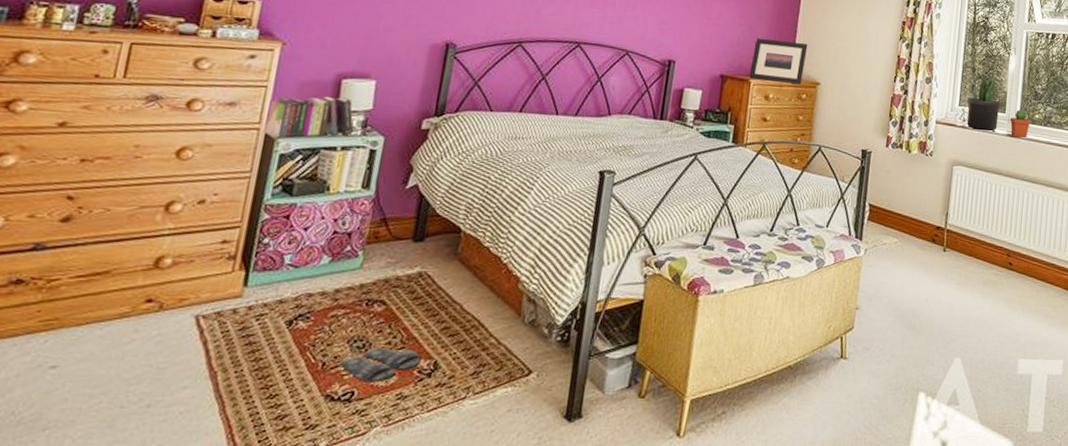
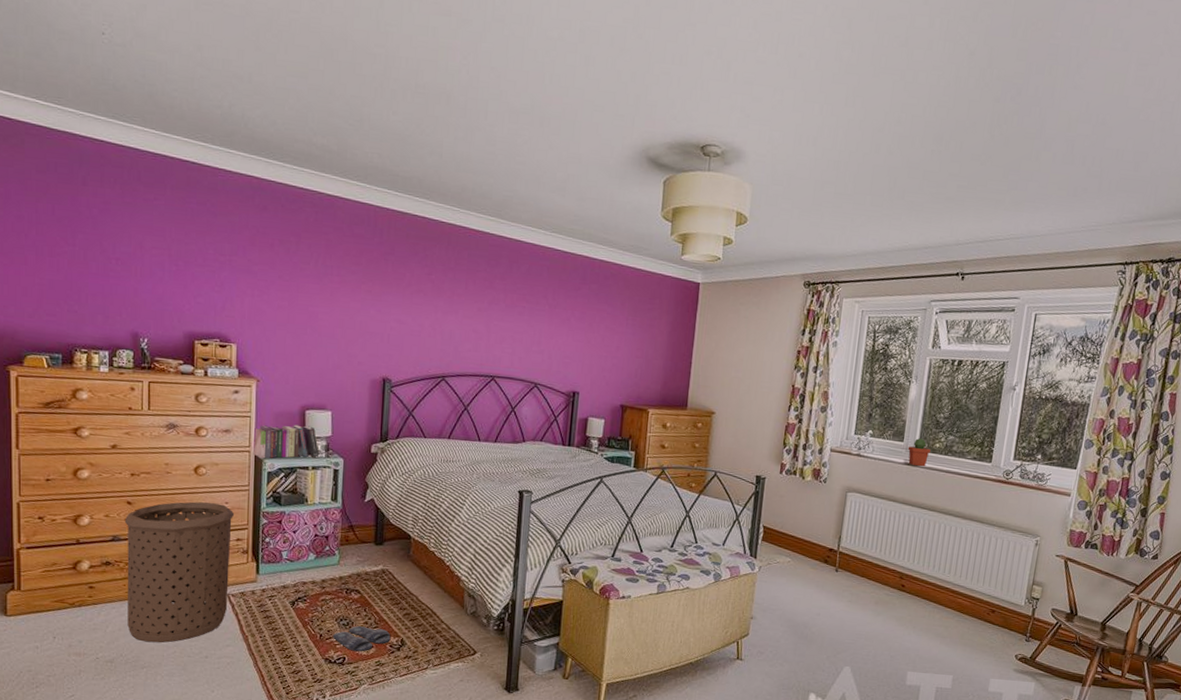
laundry basket: none [31,194,225,391] -> present [124,501,235,643]
picture frame: present [749,38,808,85] -> none [647,370,703,414]
planter: present [966,75,1001,132] -> none [862,404,899,460]

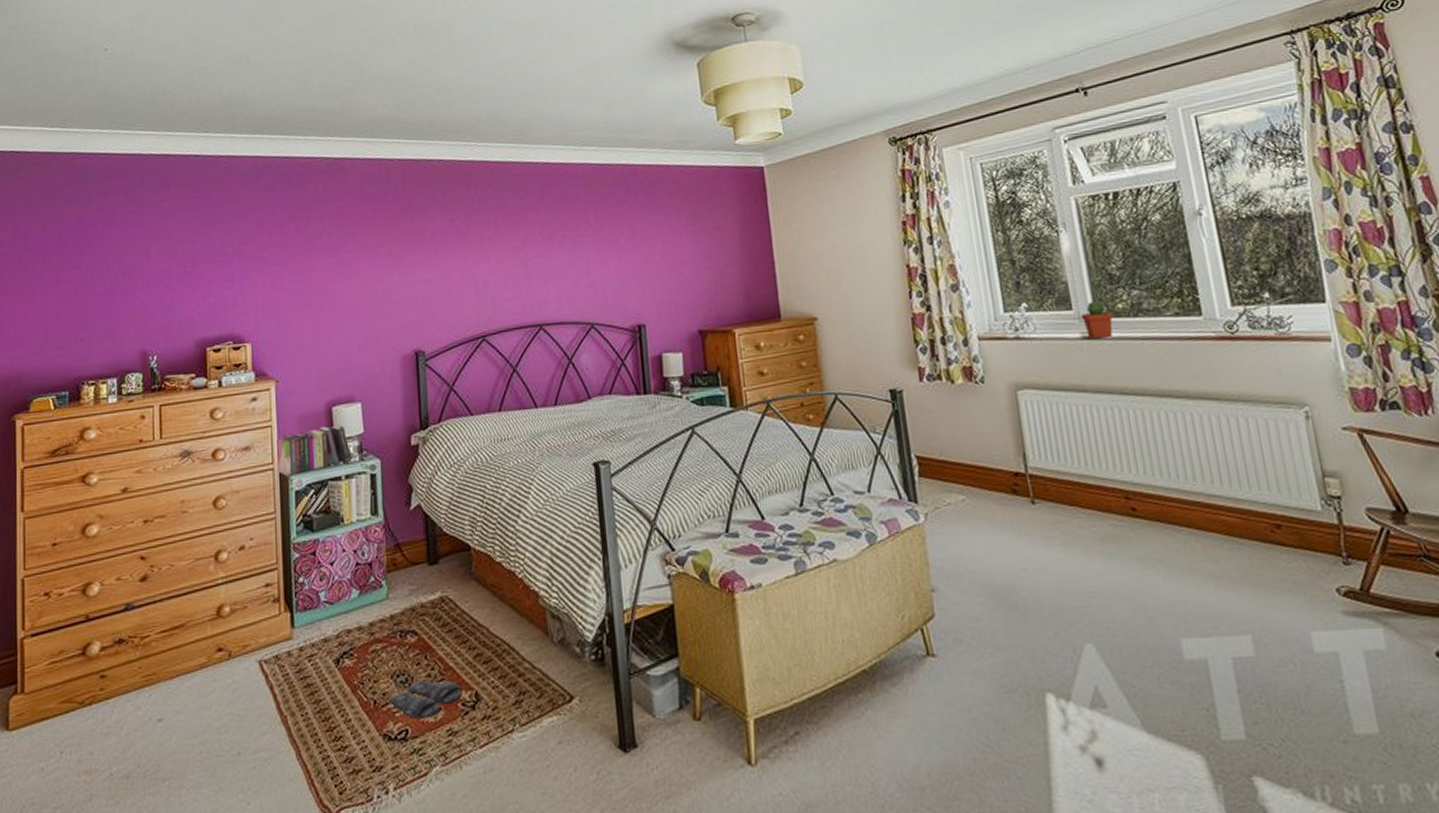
laundry basket: present [124,501,235,643] -> none [138,541,261,743]

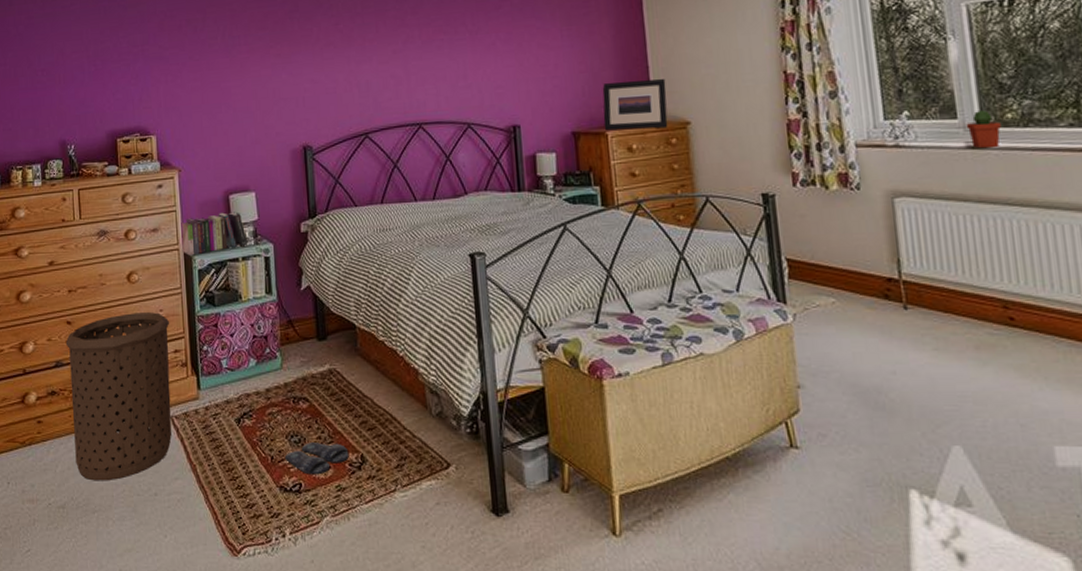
laundry basket: none [138,541,261,743] -> present [65,312,172,481]
picture frame: none [729,274,796,329] -> present [603,79,668,131]

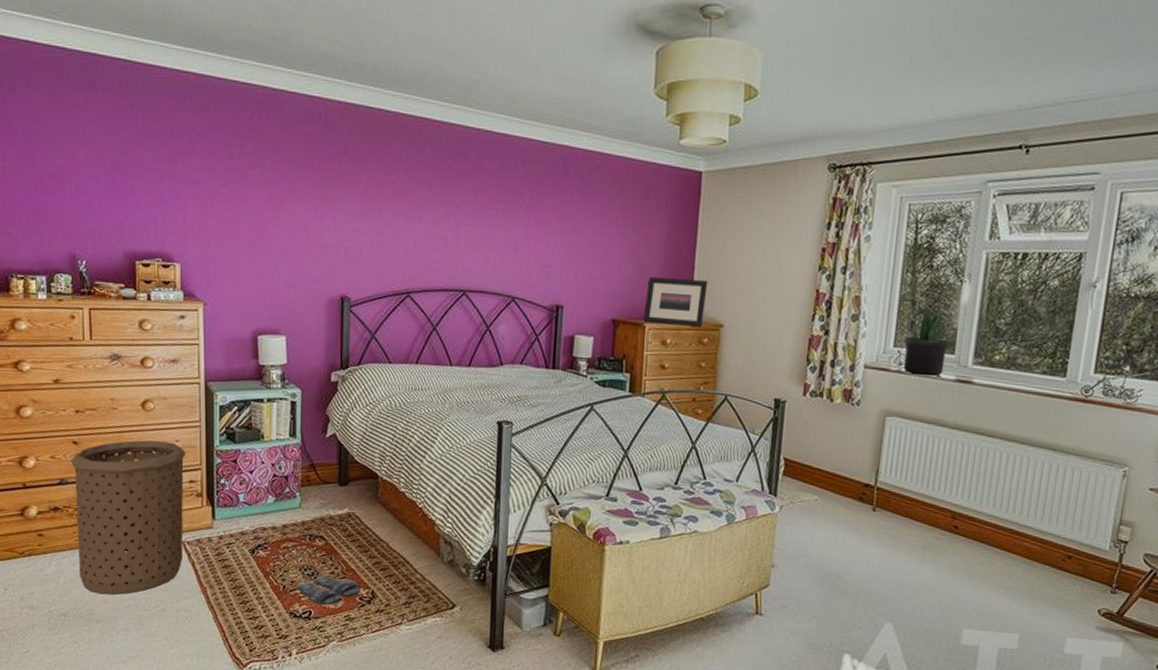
books: present [181,212,247,256] -> none [203,352,274,391]
planter: none [895,73,949,148] -> present [903,309,949,377]
succulent plant: present [965,110,1001,149] -> none [960,350,989,384]

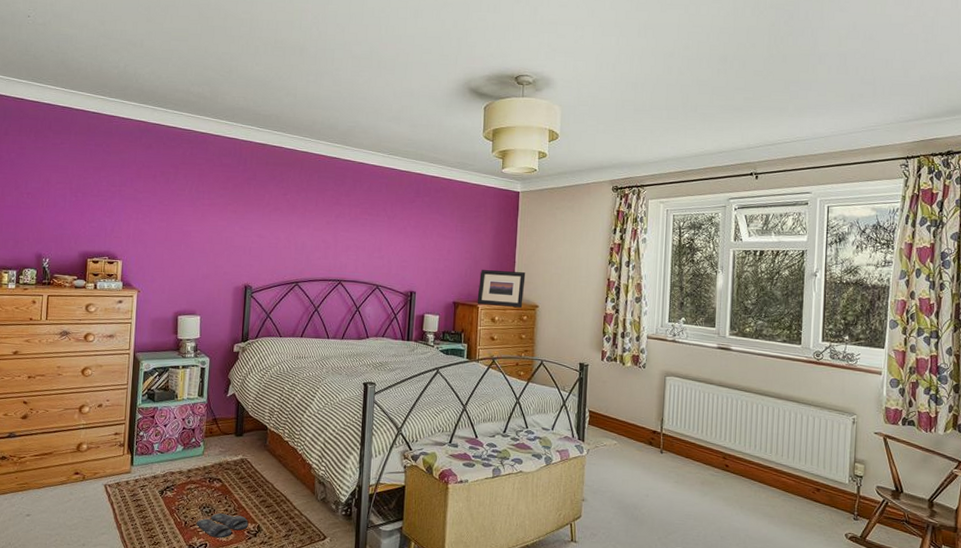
laundry basket: present [71,440,187,595] -> none [16,400,114,532]
planter: present [903,309,949,377] -> none [677,293,710,345]

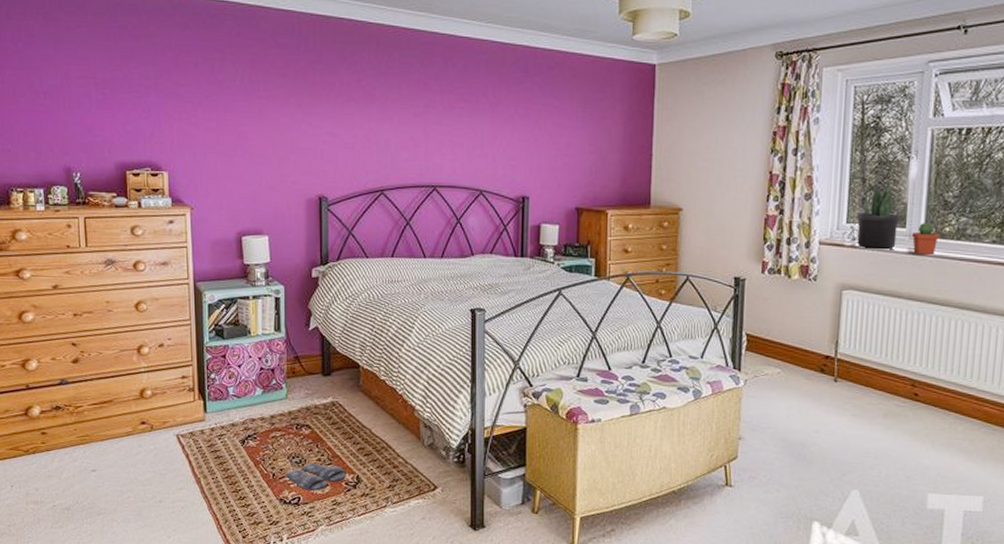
picture frame: present [477,270,526,308] -> none [605,166,666,212]
planter: none [677,293,710,345] -> present [857,186,900,250]
succulent plant: none [720,324,742,351] -> present [911,223,939,256]

